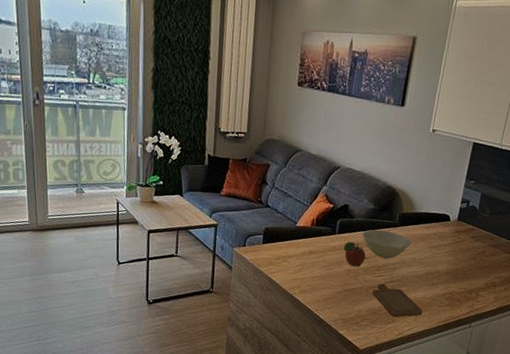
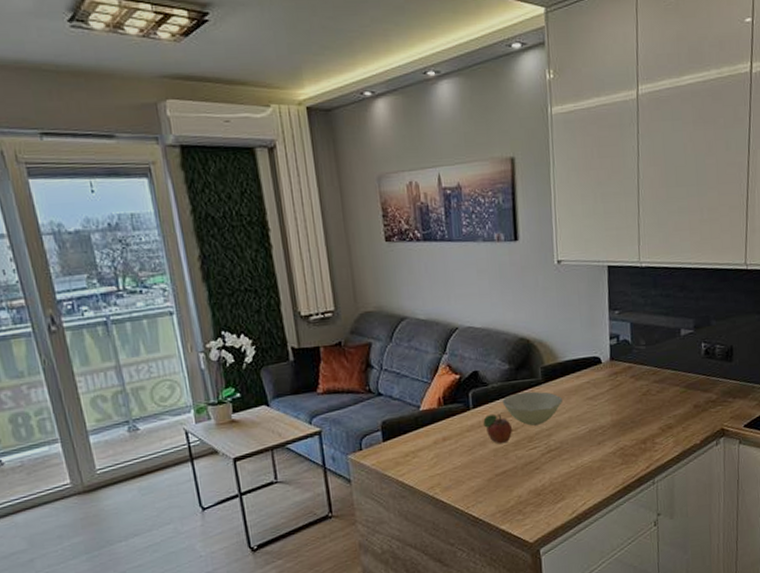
chopping board: present [372,283,422,317] -> none [530,455,594,493]

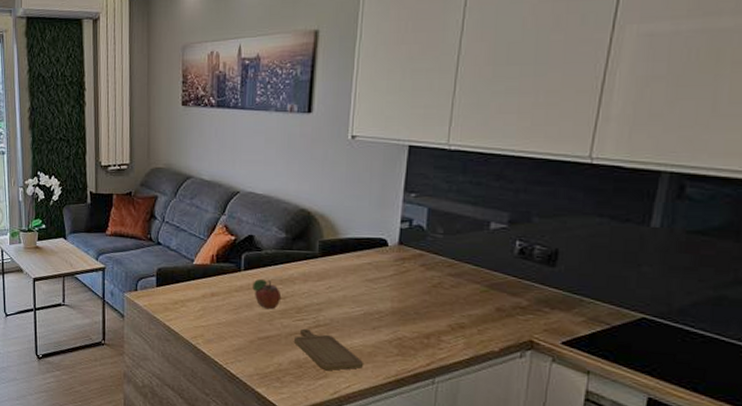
bowl: present [502,391,562,426] -> none [274,262,338,298]
chopping board: none [530,455,594,493] -> present [294,328,363,371]

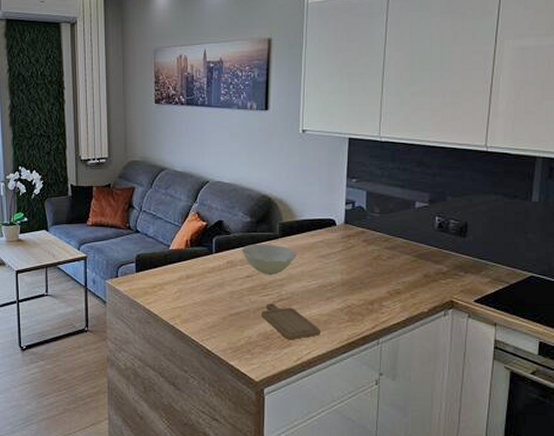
fruit: present [252,279,282,310] -> none [223,261,249,288]
bowl: none [274,262,338,298] -> present [242,244,296,275]

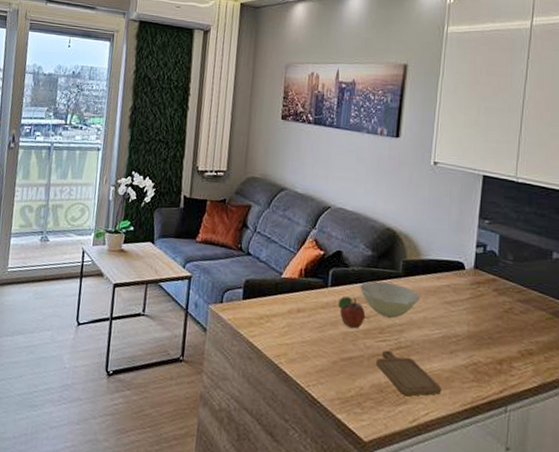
fruit: none [223,261,249,288] -> present [338,297,366,329]

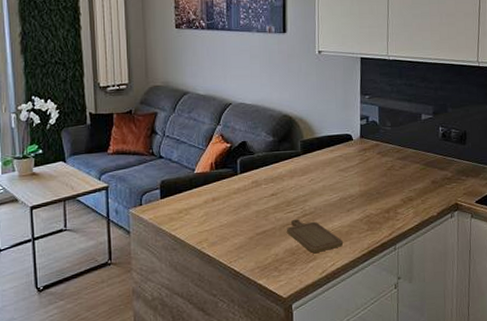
fruit: present [338,297,366,329] -> none [248,180,274,207]
bowl: present [360,280,419,318] -> none [266,161,318,192]

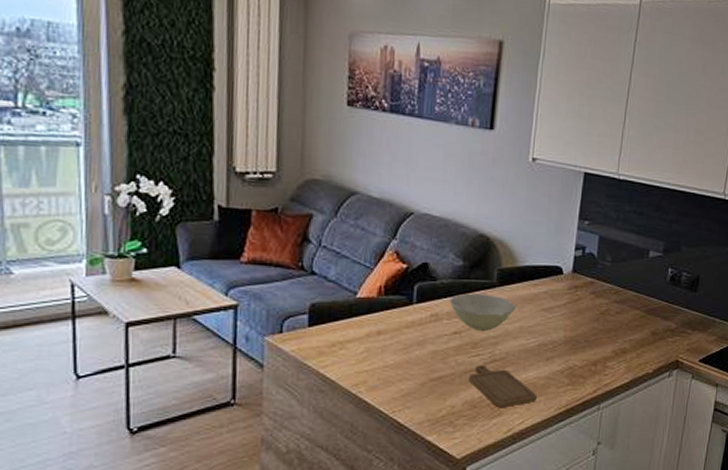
bowl: none [266,161,318,192] -> present [450,293,515,331]

